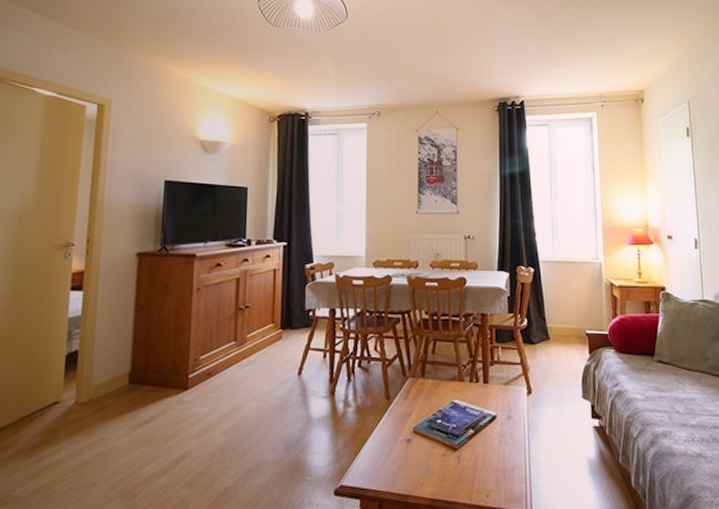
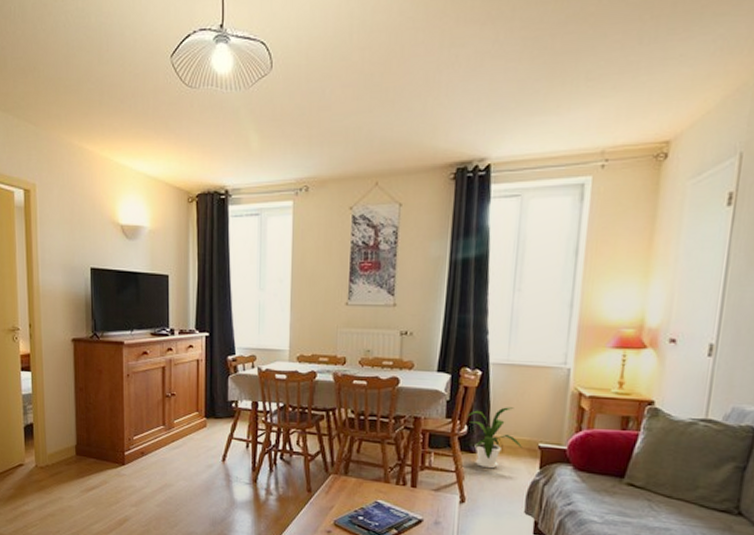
house plant: none [525,299,573,358] -> present [466,407,522,469]

